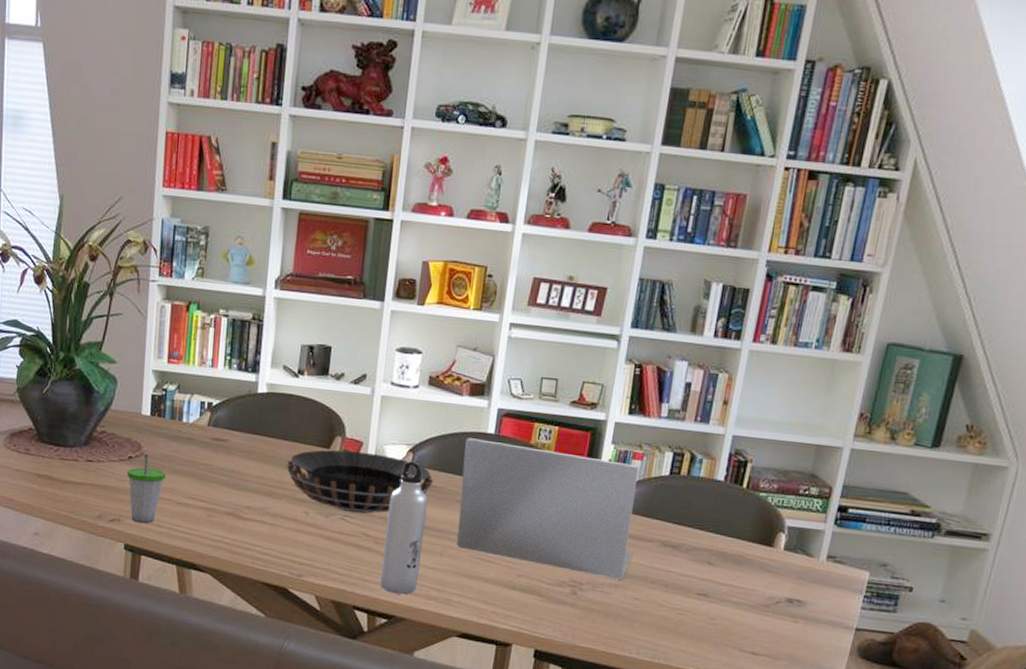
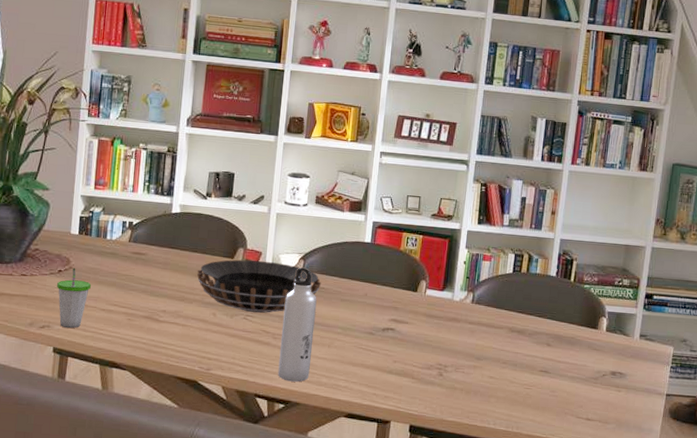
laptop: present [456,438,639,580] -> none [342,246,489,362]

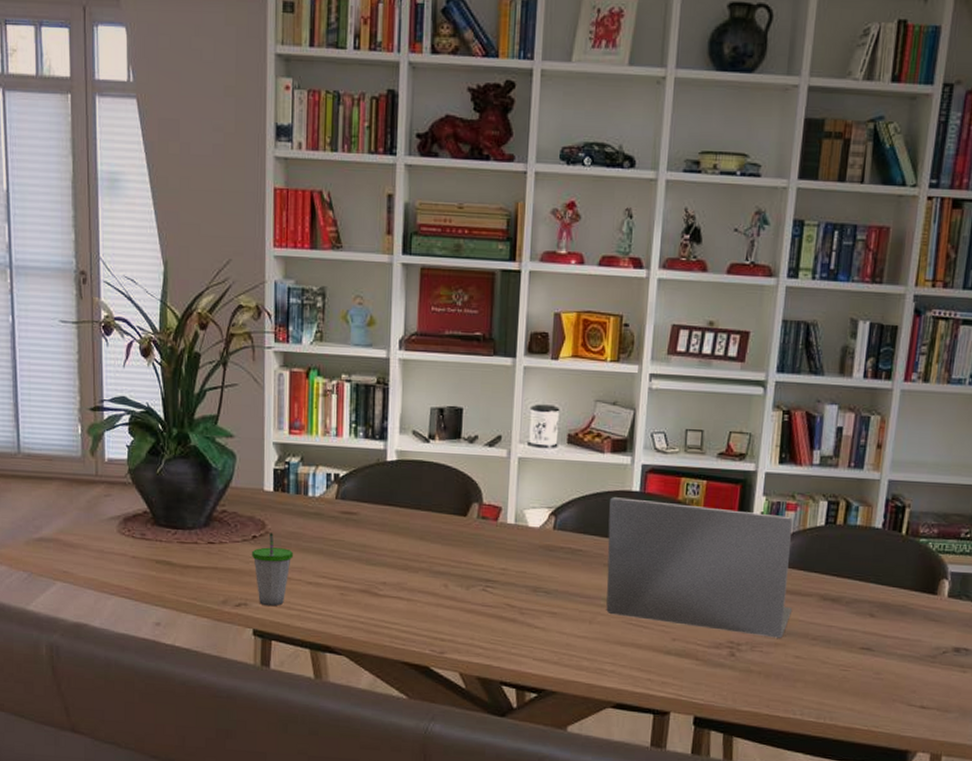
decorative bowl: present [196,259,322,314] -> none [421,517,579,584]
water bottle: present [278,267,317,382] -> none [527,525,573,667]
laptop: none [342,246,489,362] -> present [606,497,794,638]

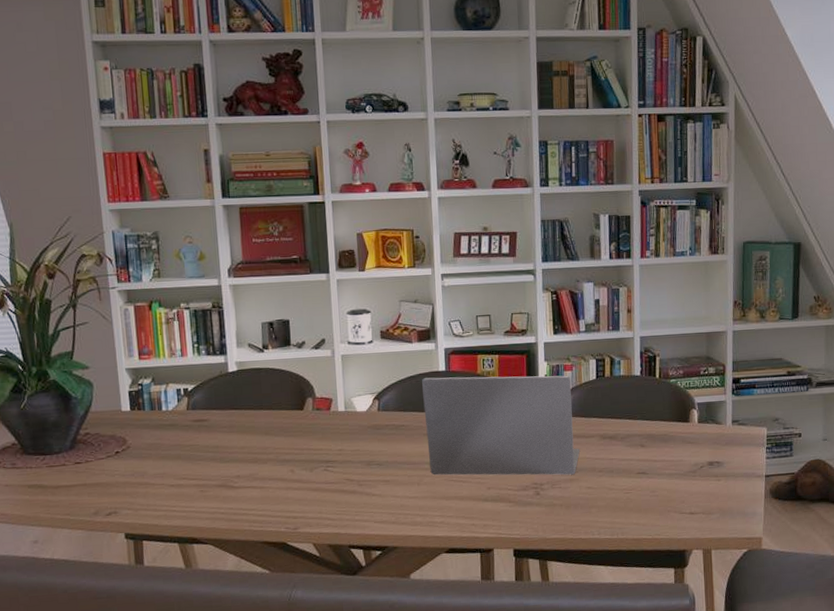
cup: present [252,533,293,607] -> none [116,447,154,511]

